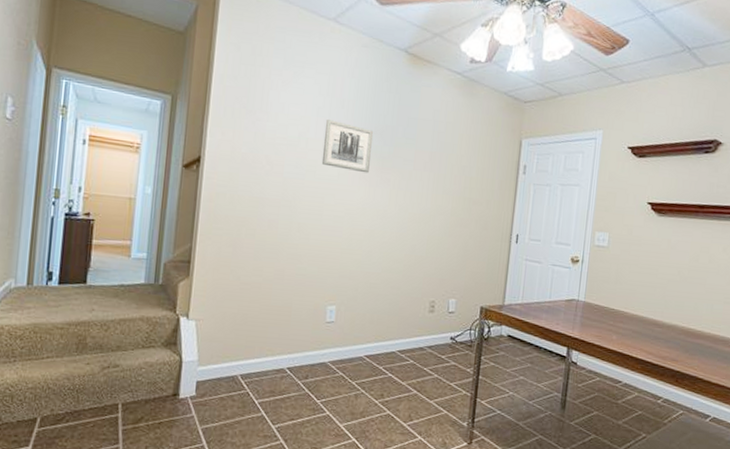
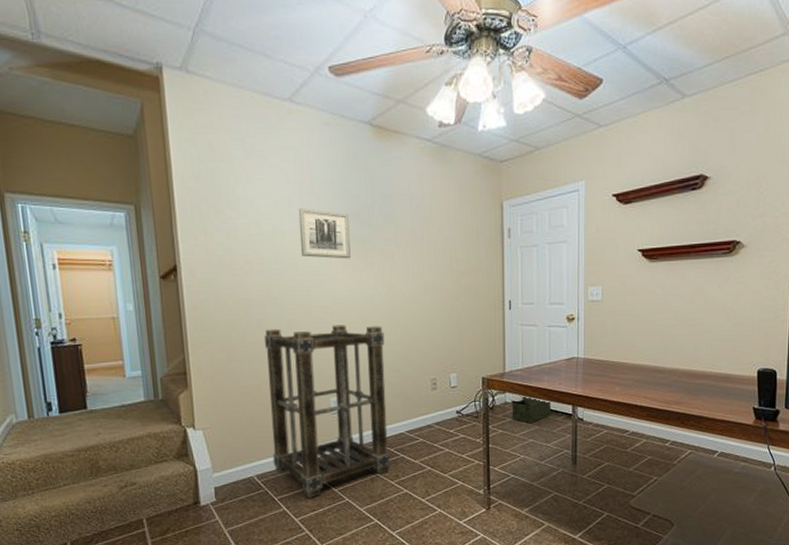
shelving unit: none [259,229,390,406] -> present [264,324,390,498]
storage box: none [506,329,547,361] -> present [512,395,552,424]

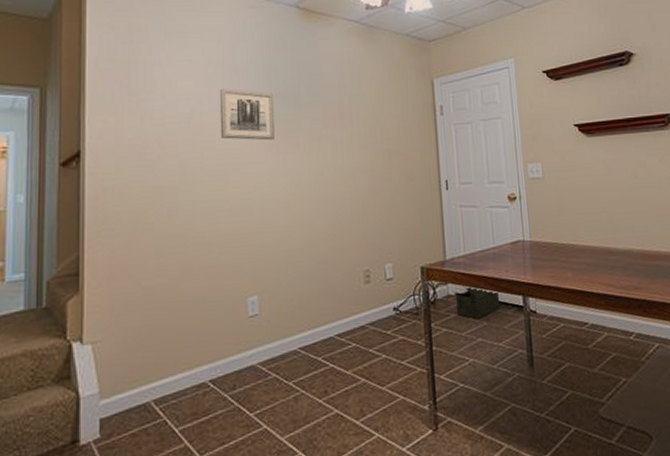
shelving unit: present [264,324,390,498] -> none [173,211,318,427]

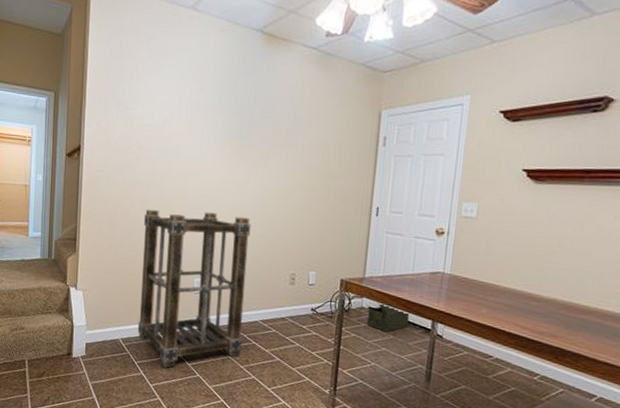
shelving unit: none [173,211,318,427] -> present [137,209,251,368]
wall art: present [219,89,275,141] -> none [185,104,232,153]

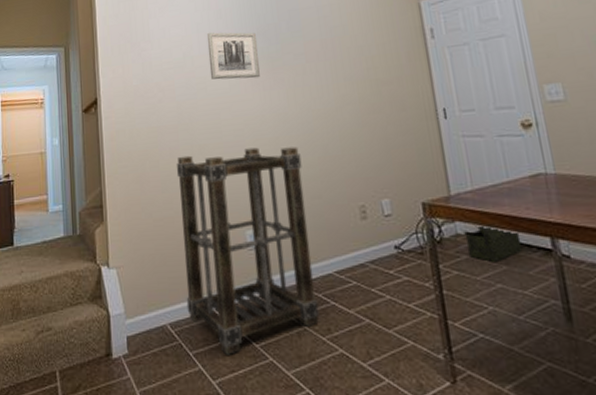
wall art: none [185,104,232,153] -> present [206,32,260,80]

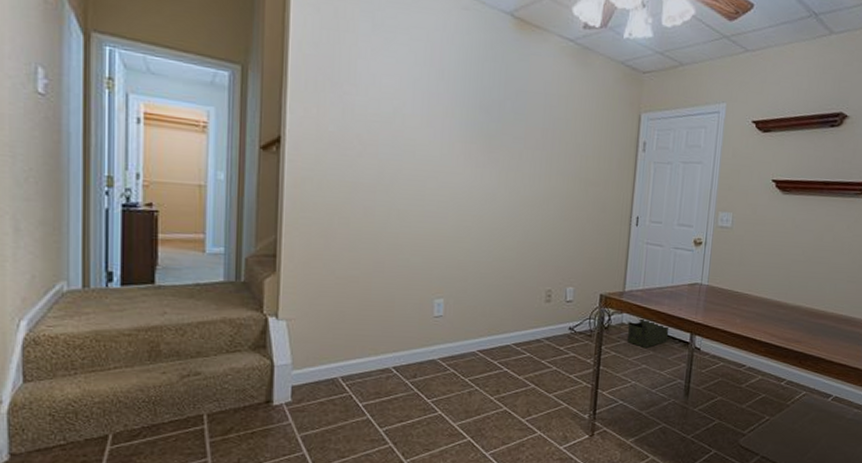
shelving unit: present [176,147,320,355] -> none [362,217,501,407]
wall art: present [206,32,260,80] -> none [421,93,478,153]

